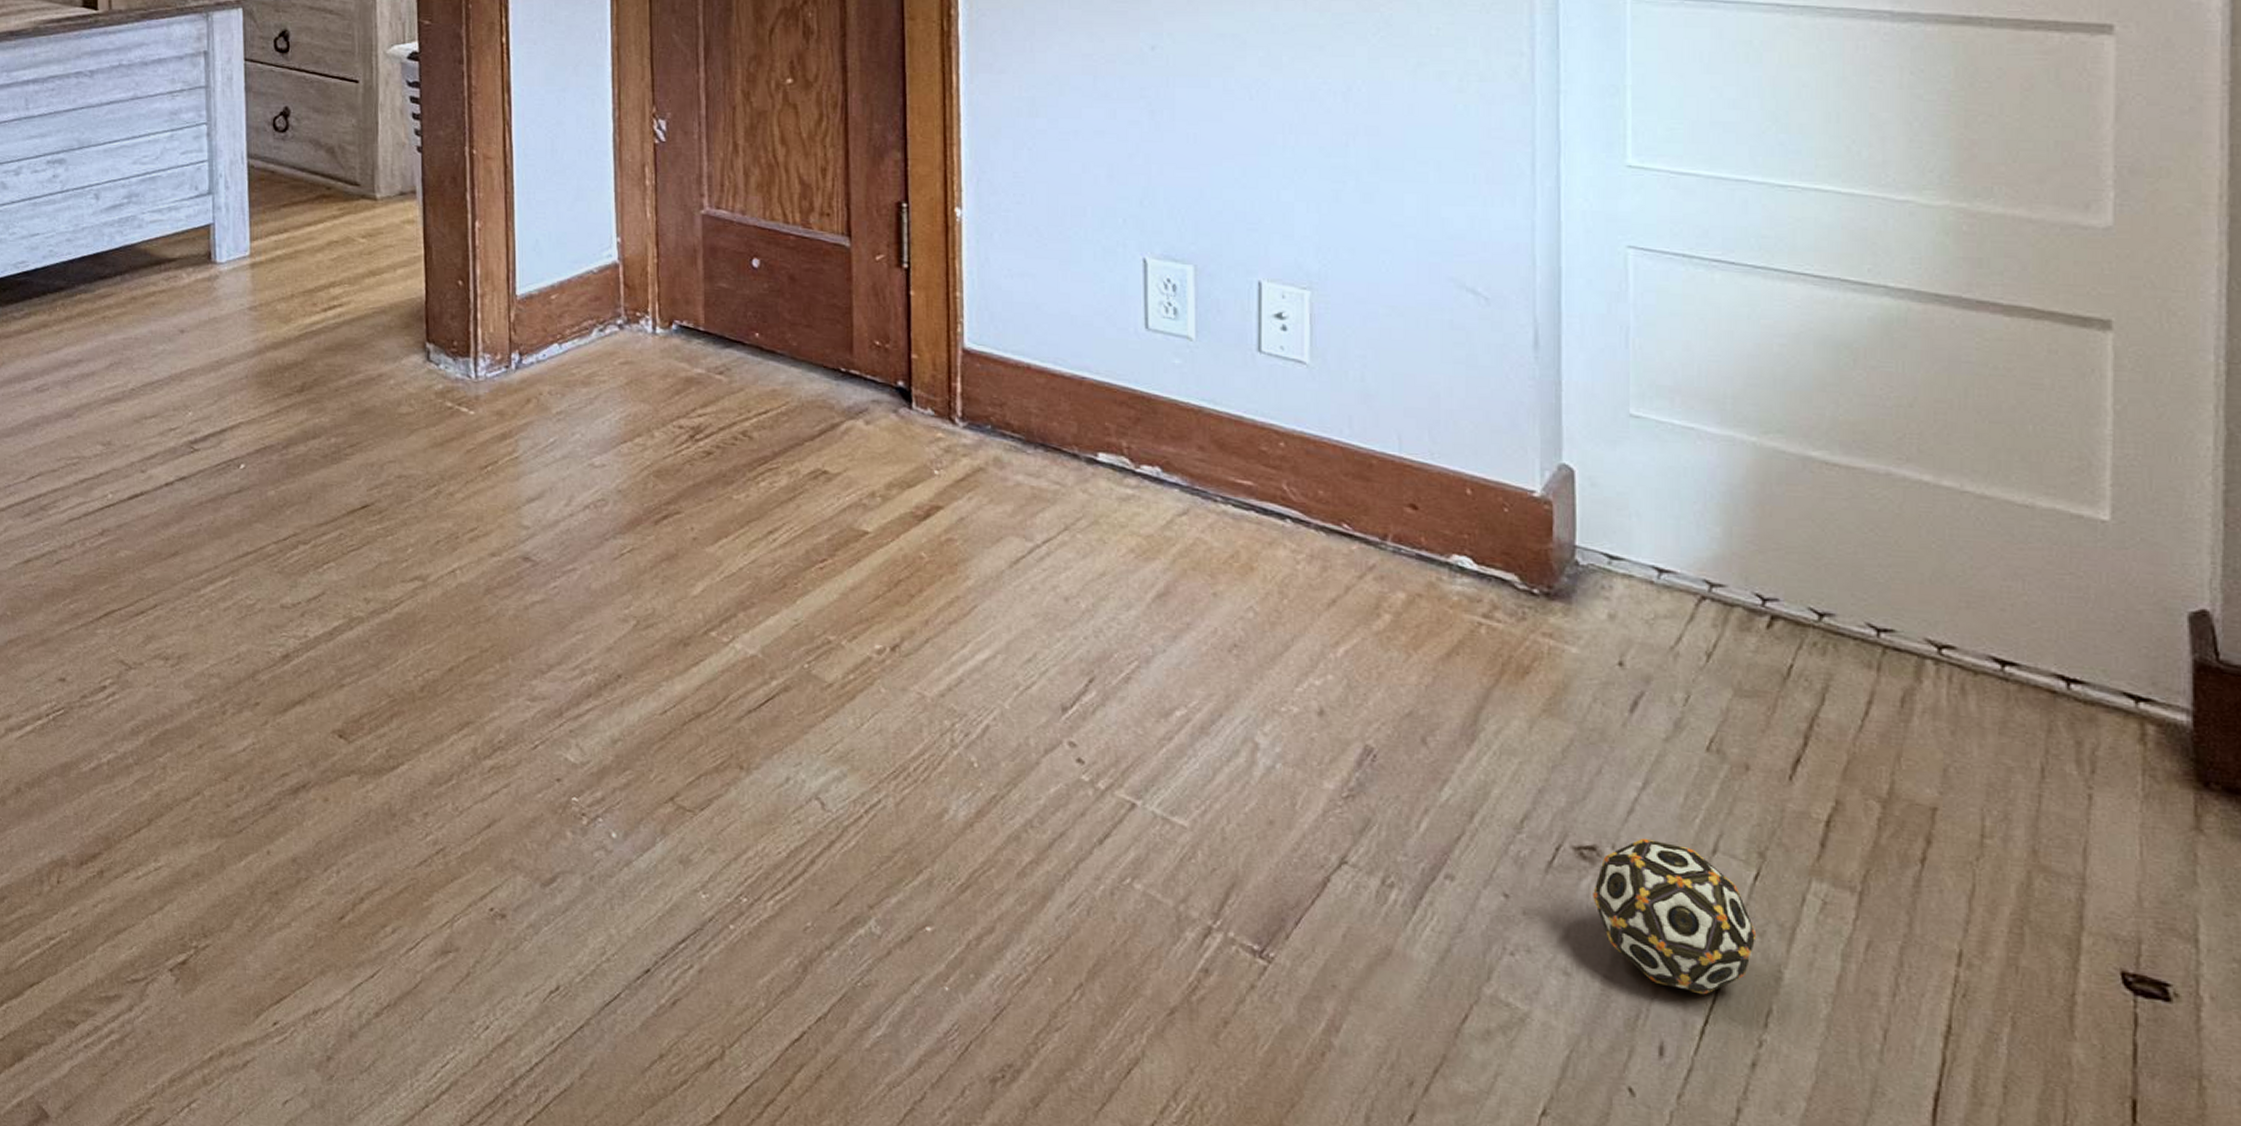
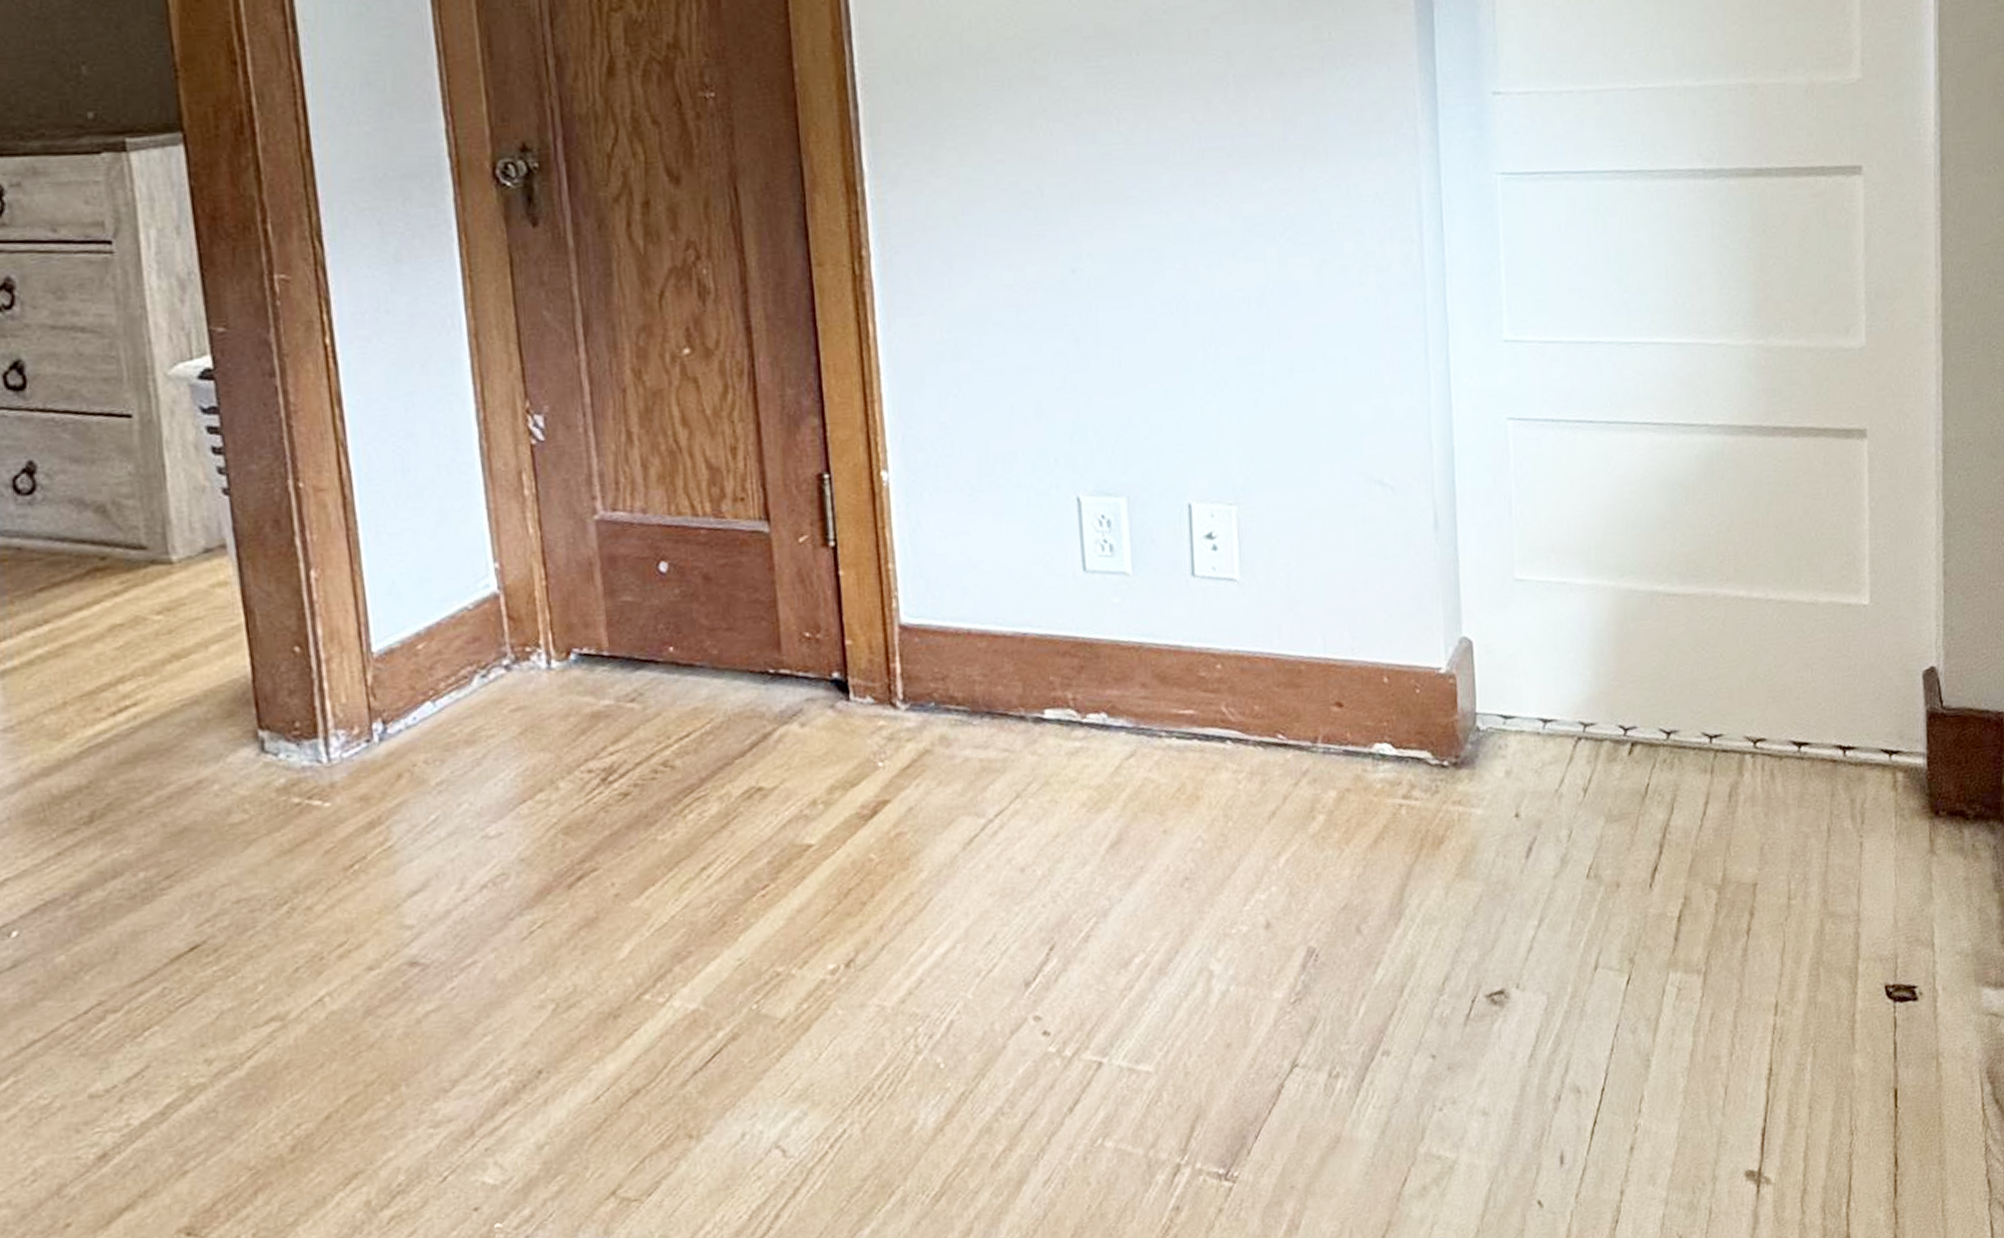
decorative ball: present [1593,838,1757,995] -> none [1503,969,1630,1101]

